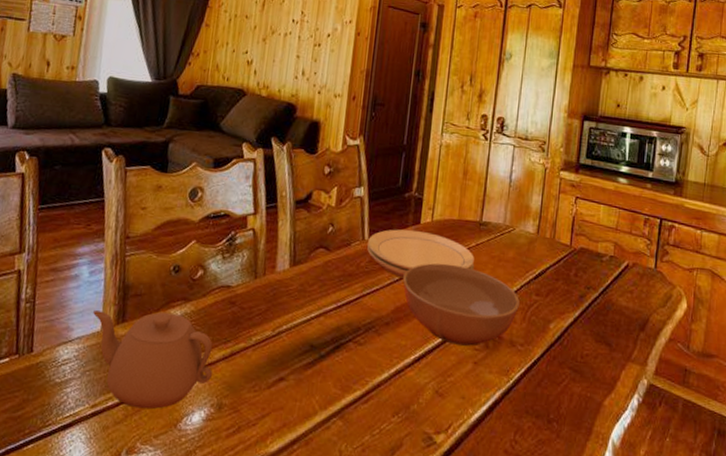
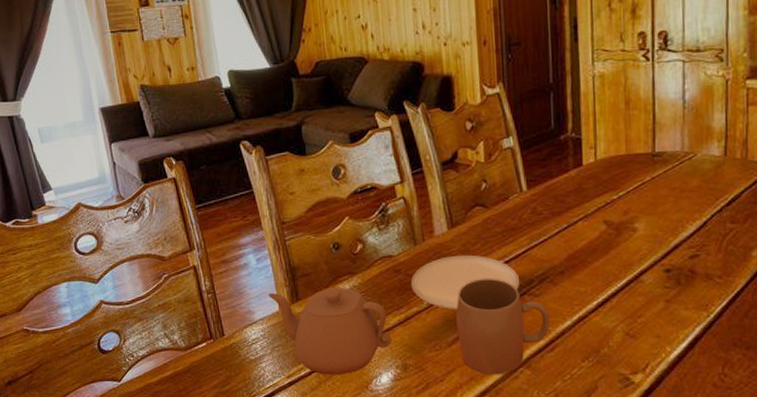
plate: none [243,294,348,350] -> present [410,254,520,310]
mug: none [278,320,370,424] -> present [456,278,550,375]
plate: present [367,229,475,278] -> none [527,173,653,225]
bowl: present [403,263,520,346] -> none [572,203,712,285]

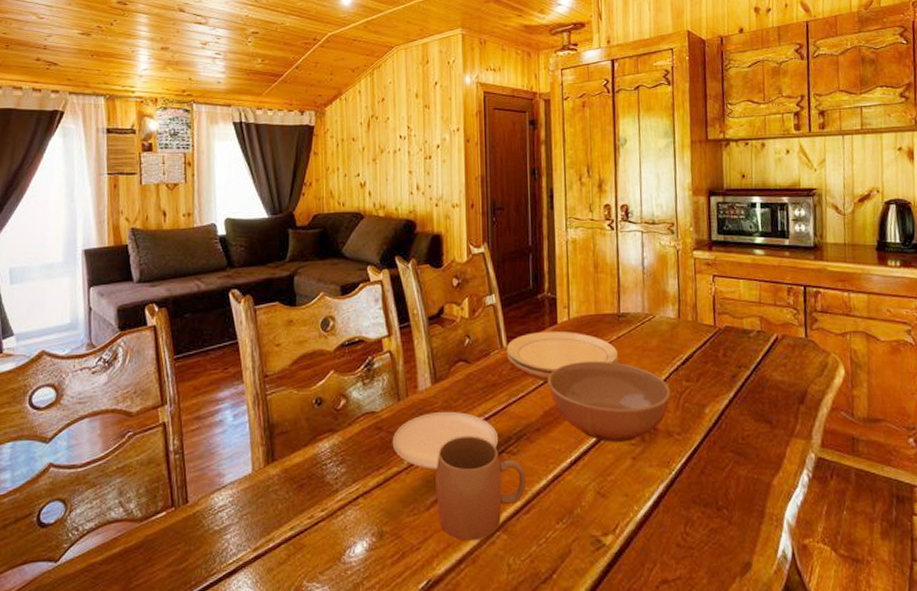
teapot: present [268,287,391,375] -> none [242,446,368,547]
plate: none [527,173,653,225] -> present [507,331,619,382]
bowl: none [572,203,712,285] -> present [548,360,671,442]

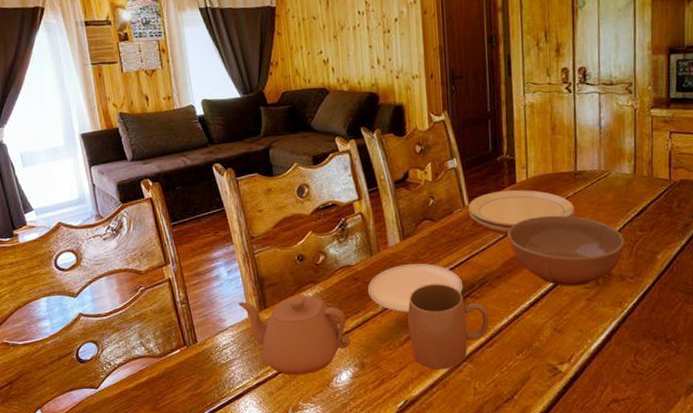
teapot: none [242,446,368,547] -> present [238,295,350,376]

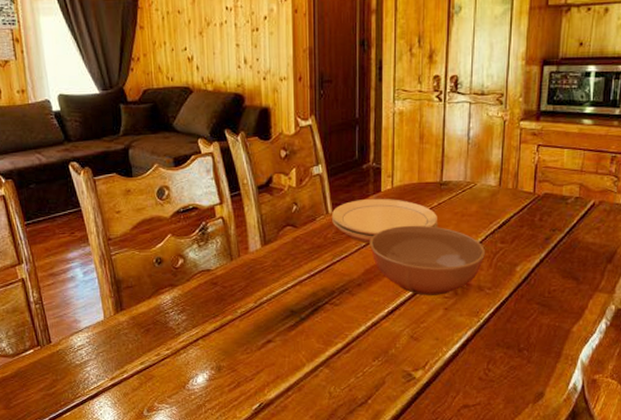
teapot: present [238,295,350,376] -> none [94,298,207,377]
plate: present [367,263,463,313] -> none [226,269,323,318]
mug: present [407,283,490,370] -> none [266,289,348,374]

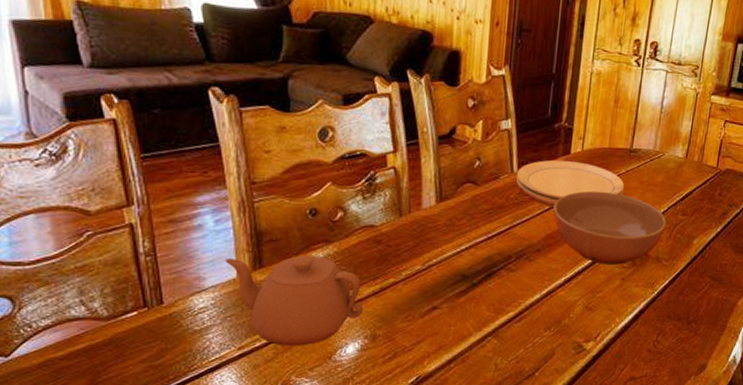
teapot: none [94,298,207,377] -> present [225,255,363,346]

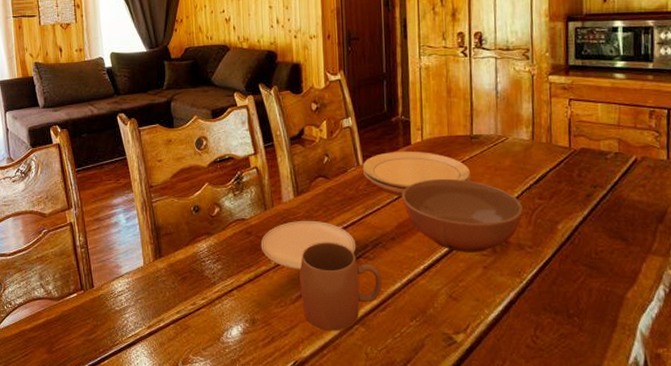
teapot: present [225,255,363,346] -> none [135,246,242,327]
plate: none [390,229,499,282] -> present [260,220,356,270]
mug: none [432,252,522,344] -> present [299,241,383,331]

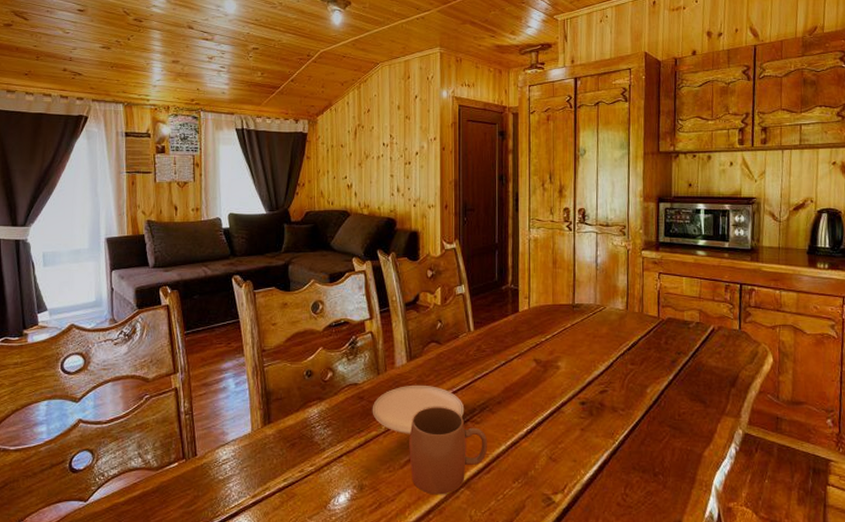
plate: present [363,151,472,196] -> none [474,318,572,362]
bowl: present [402,178,523,252] -> none [509,345,617,415]

